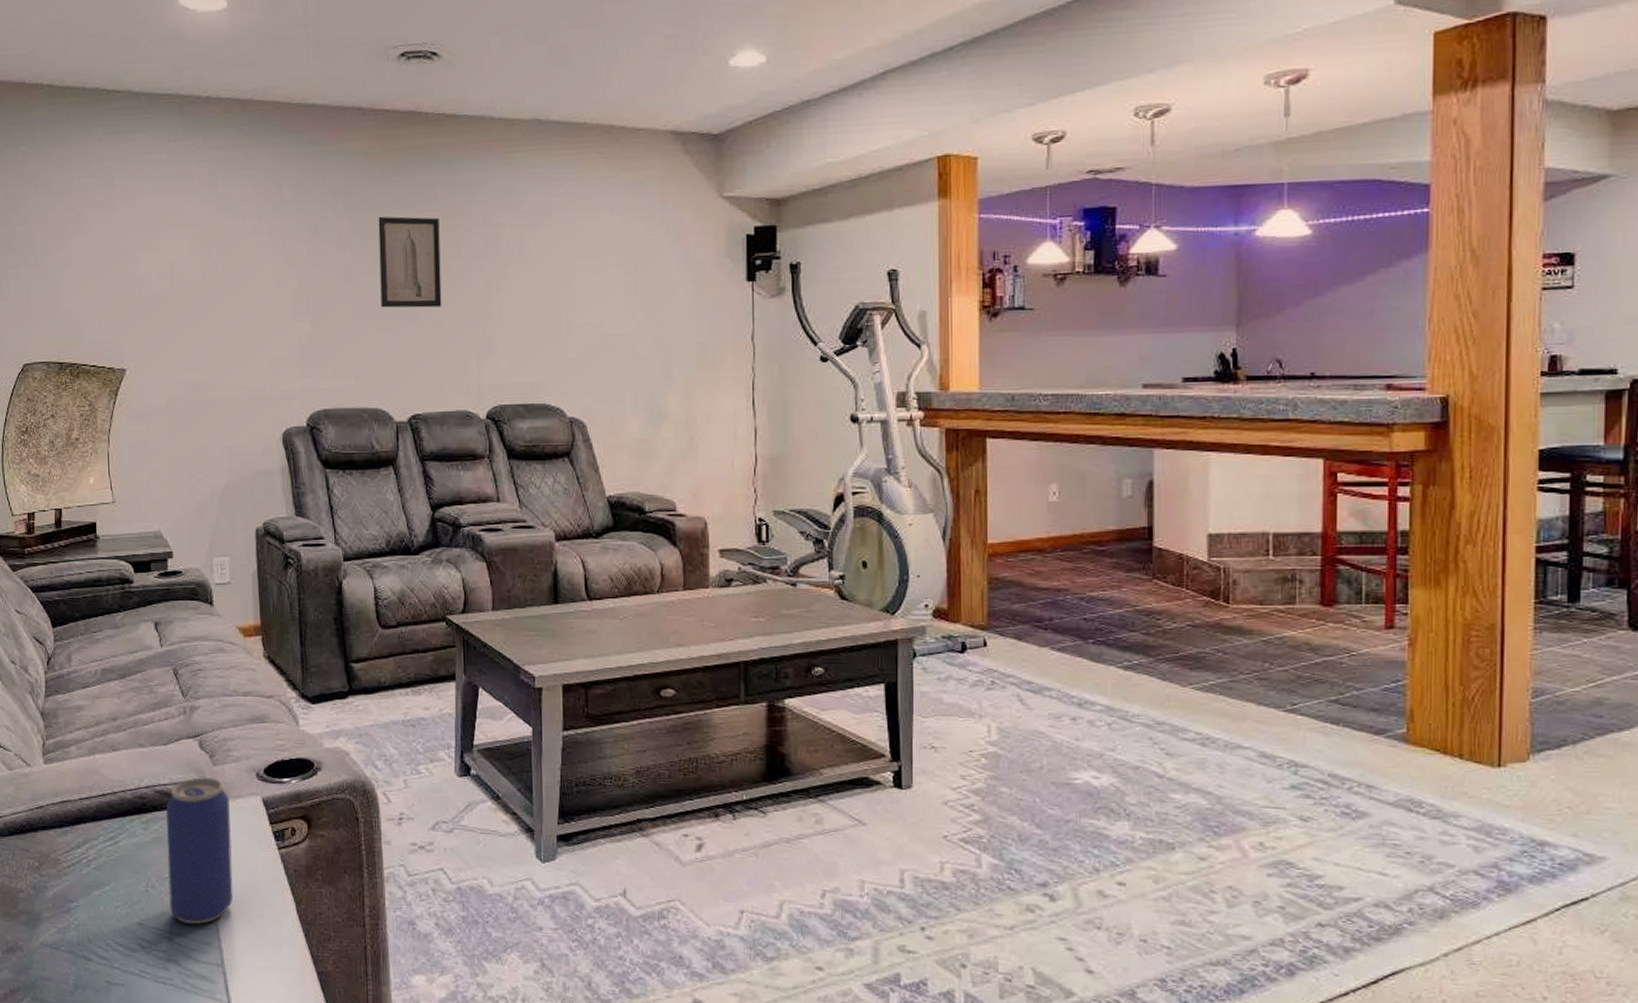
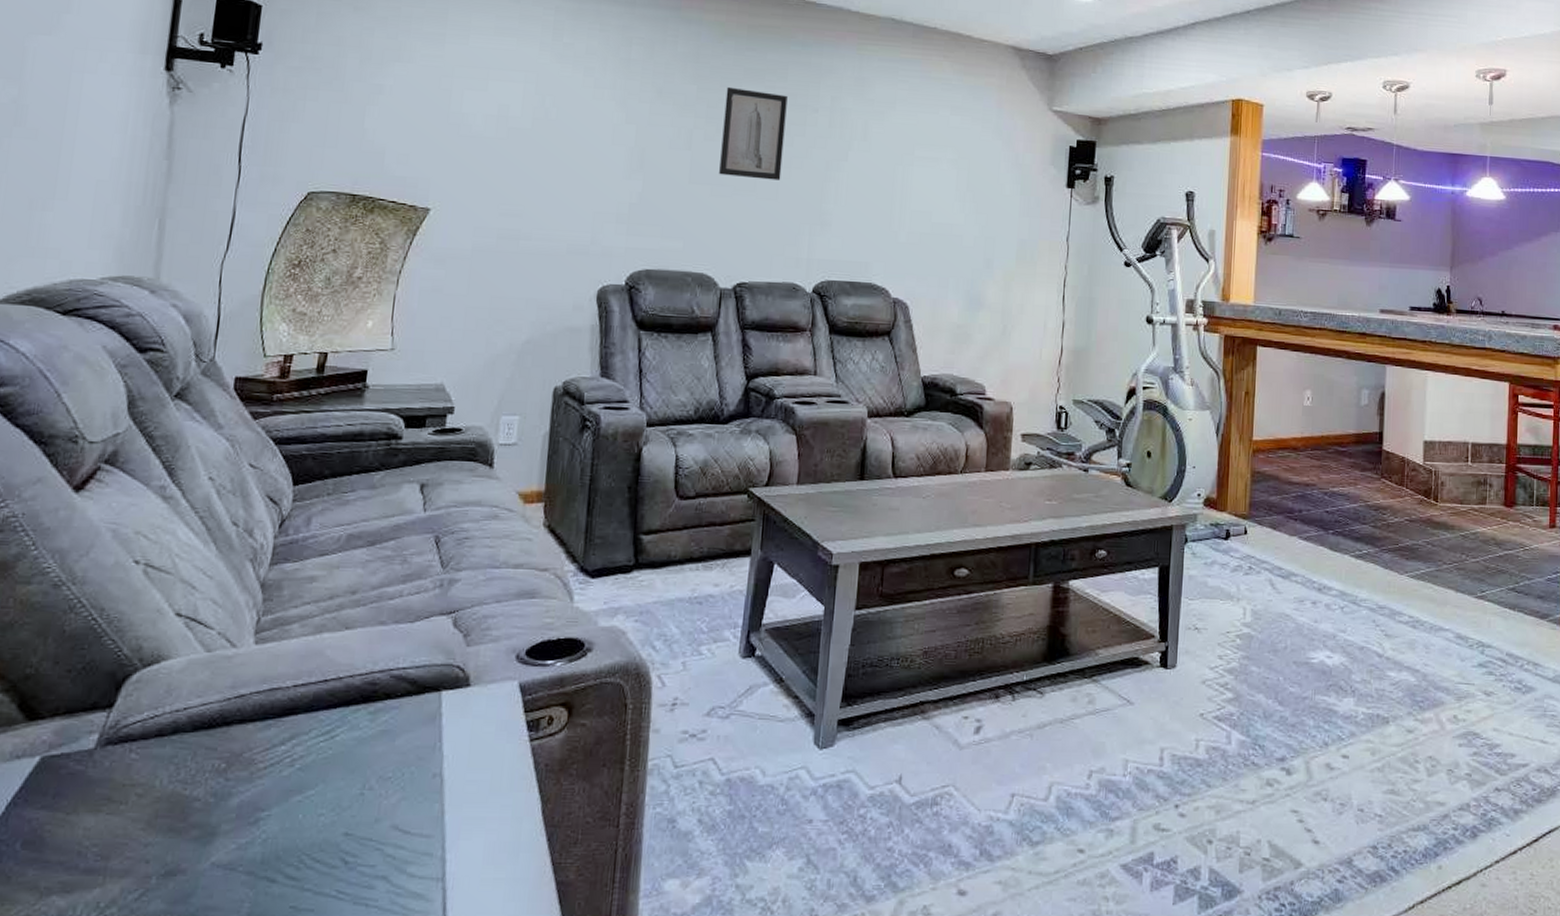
beverage can: present [166,777,234,925] -> none [387,660,480,833]

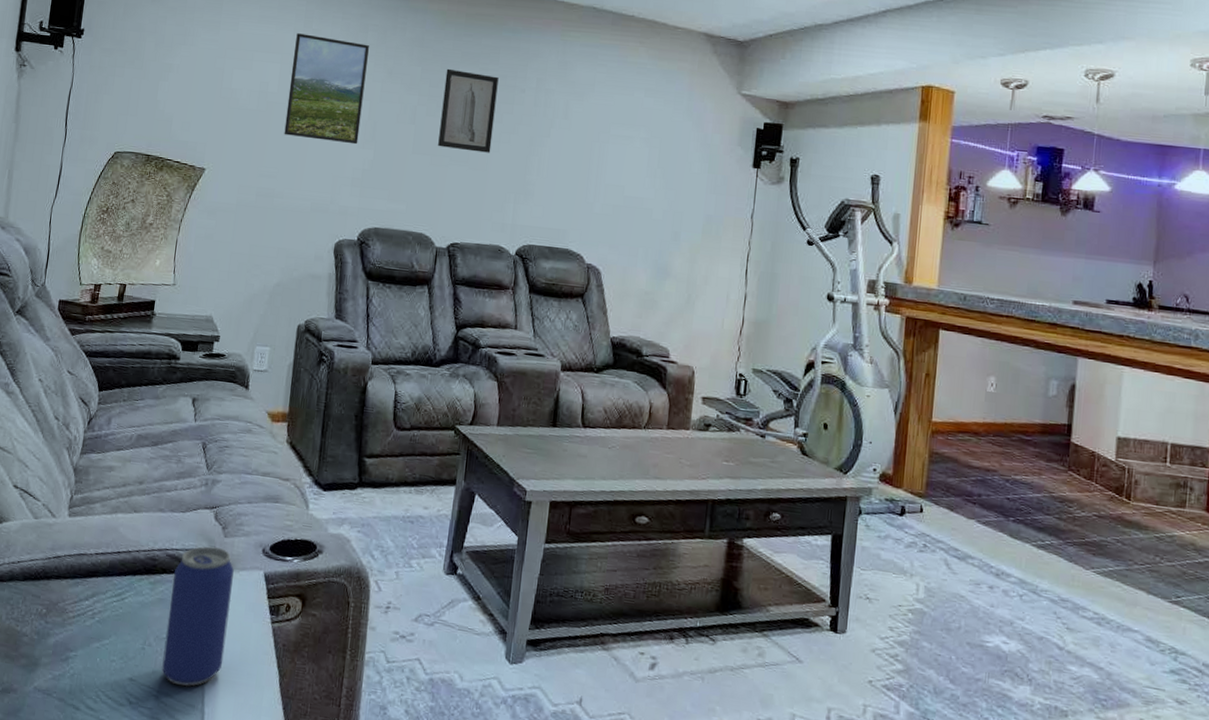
beverage can: none [387,660,480,833] -> present [162,546,234,687]
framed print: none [530,47,634,175] -> present [284,33,369,145]

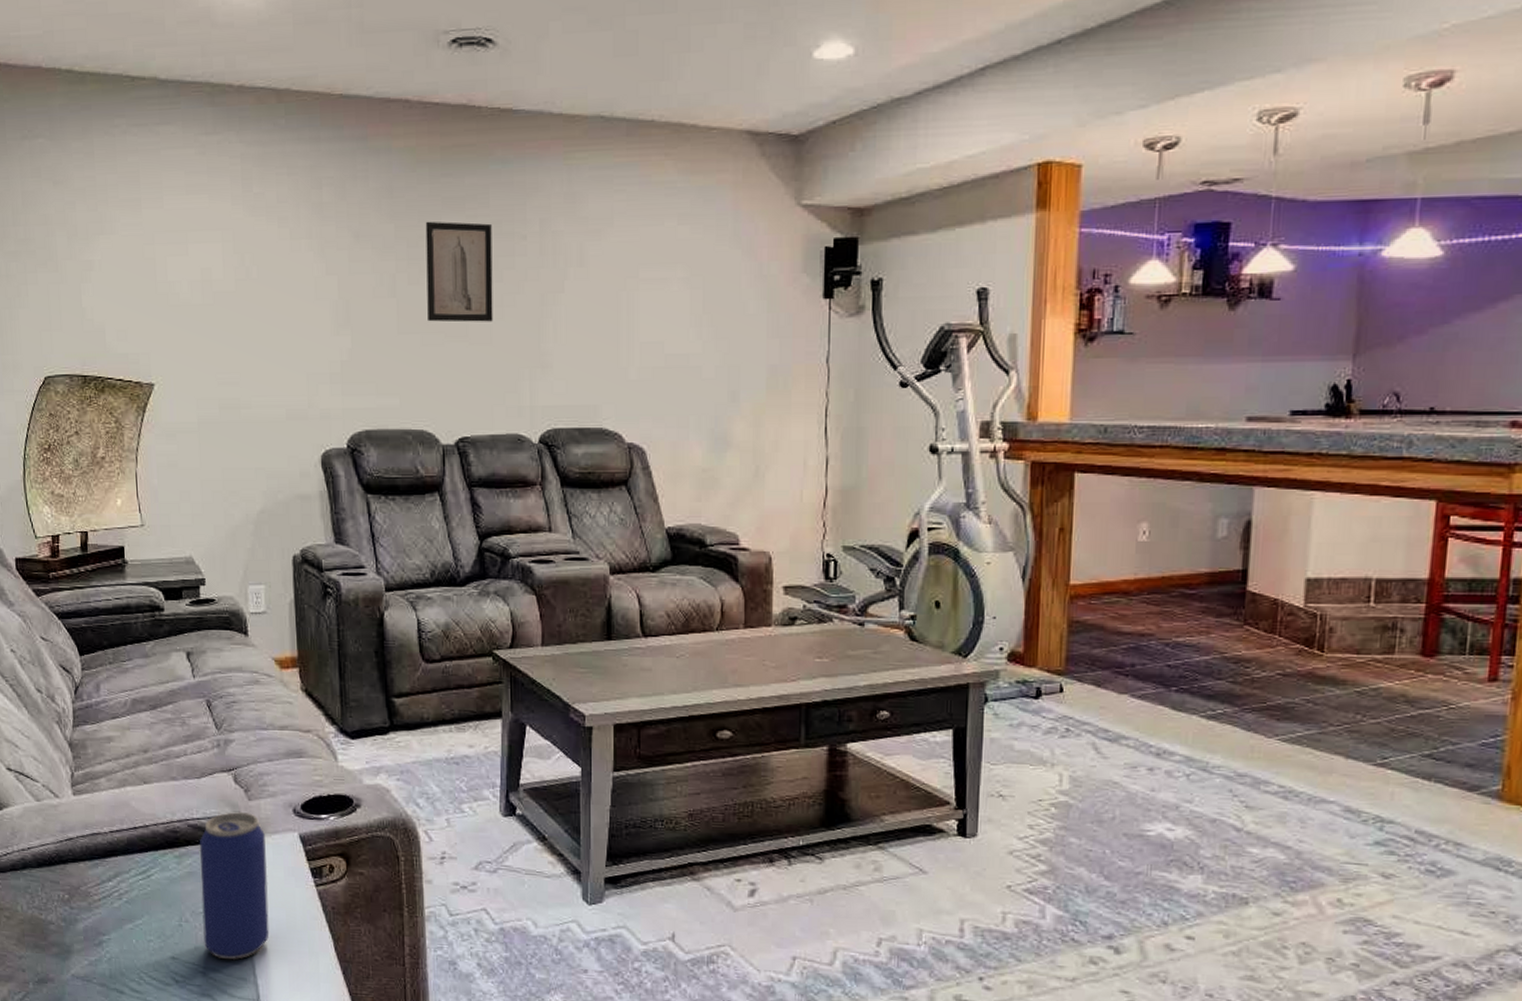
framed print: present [284,33,369,145] -> none [235,200,331,332]

